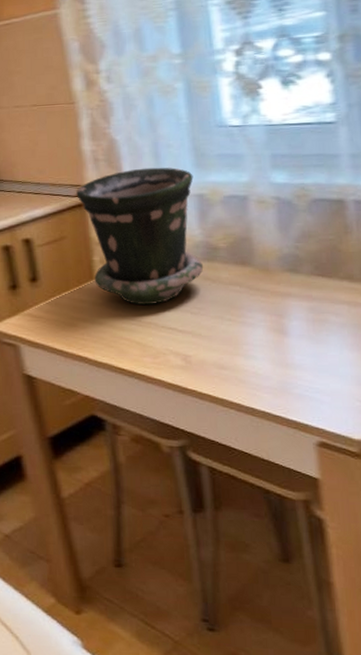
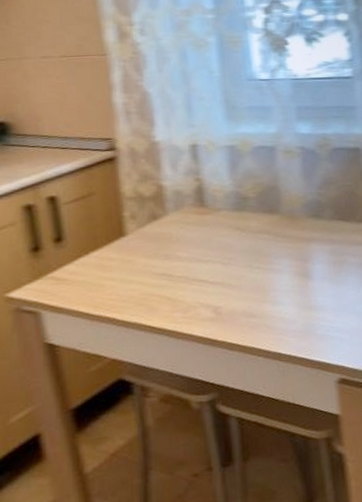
flower pot: present [76,167,204,306] -> none [107,119,234,260]

